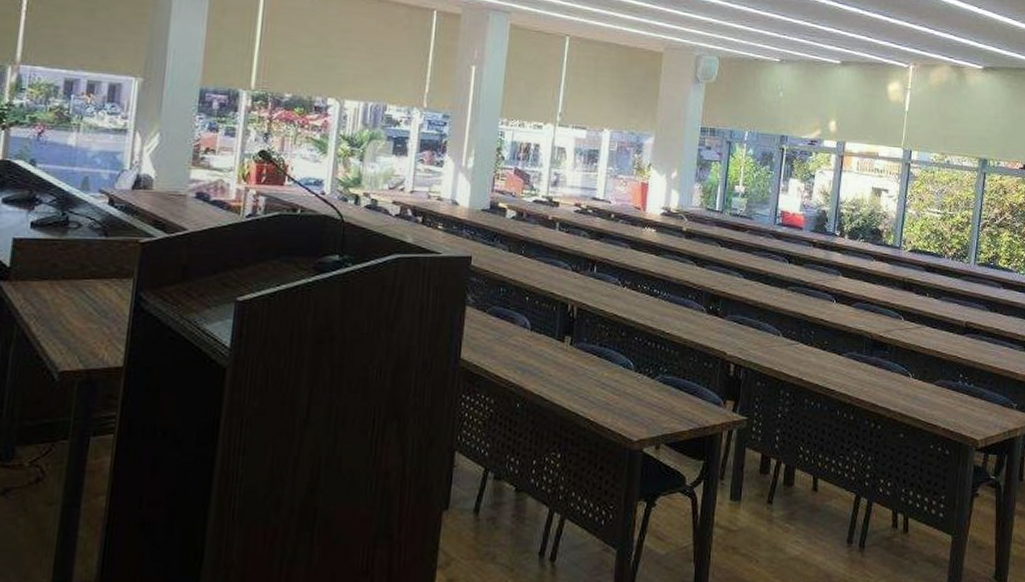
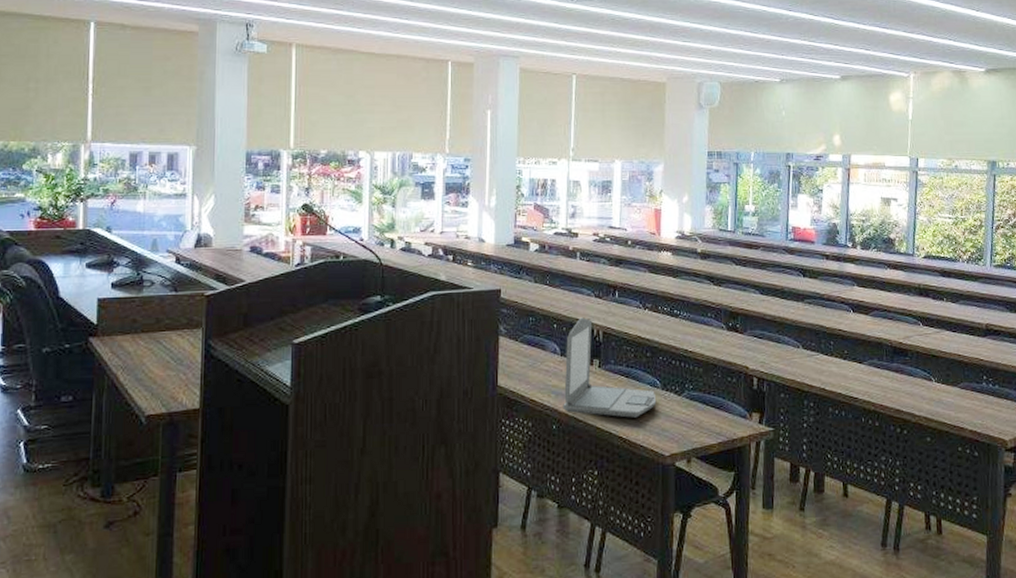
laptop: none [529,291,629,400] -> present [563,317,657,418]

